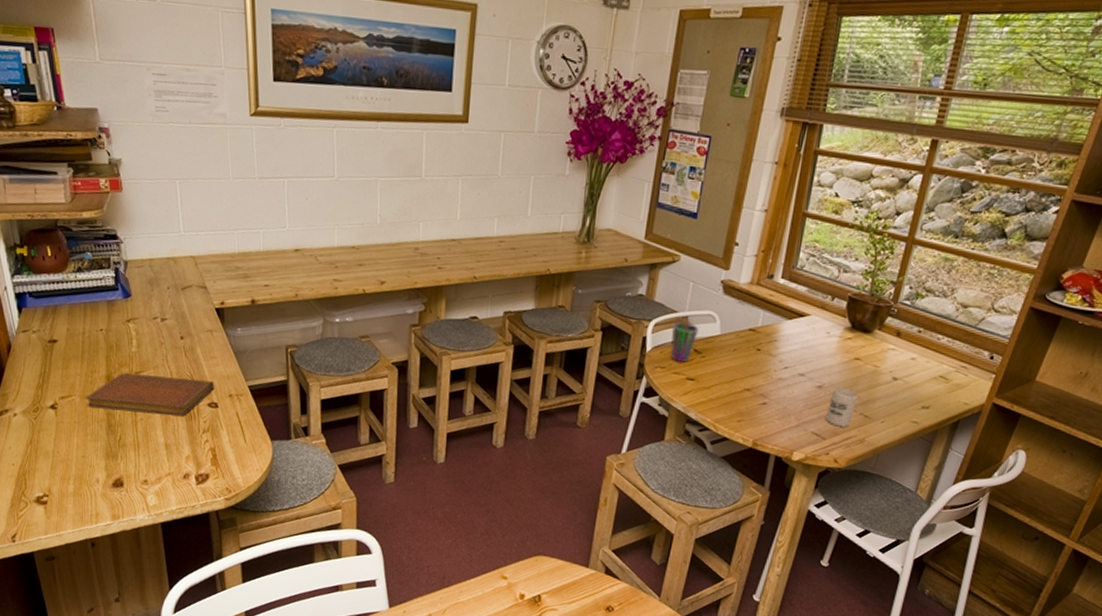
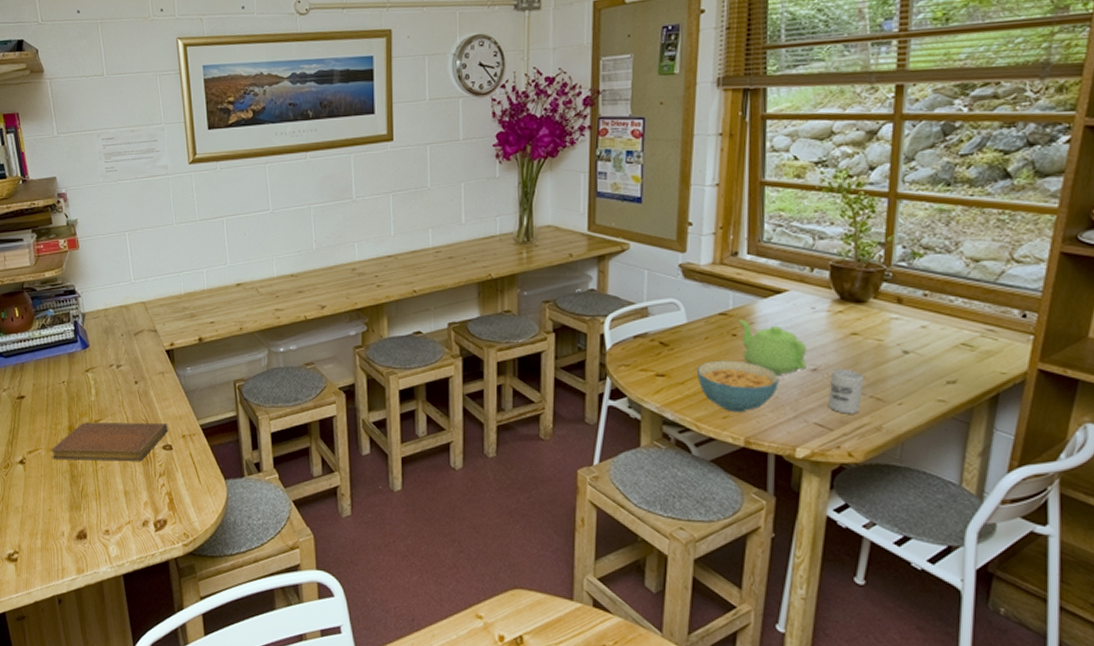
cup: present [670,322,699,363] -> none [631,314,662,359]
cereal bowl: none [722,370,790,418] -> present [696,360,780,413]
teapot: none [763,336,817,389] -> present [739,319,807,375]

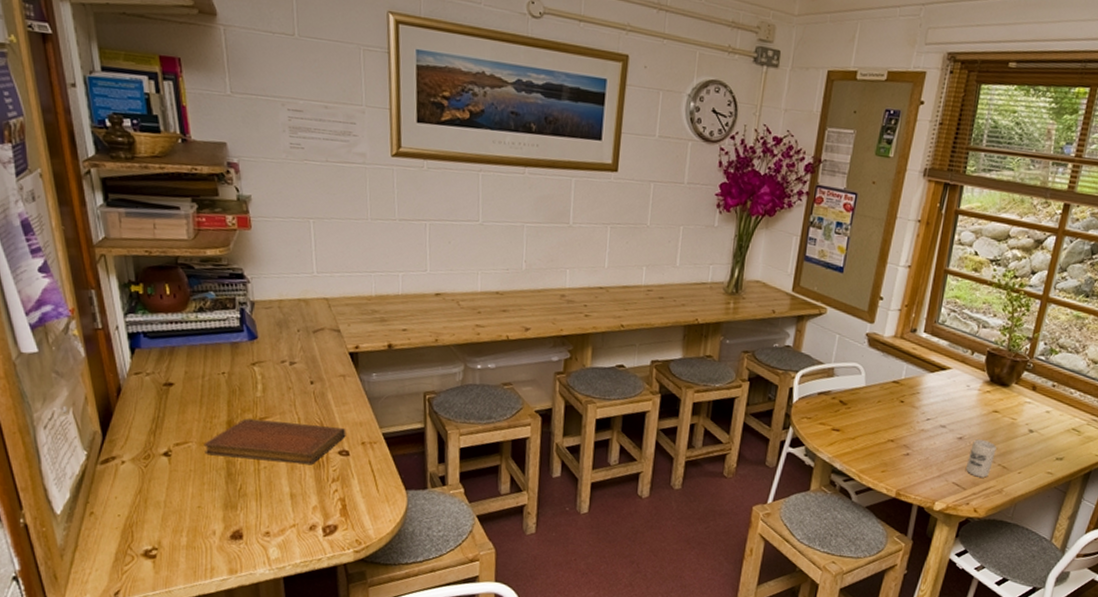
cereal bowl: present [696,360,780,413] -> none [866,422,932,469]
teapot: present [739,319,807,375] -> none [906,388,958,440]

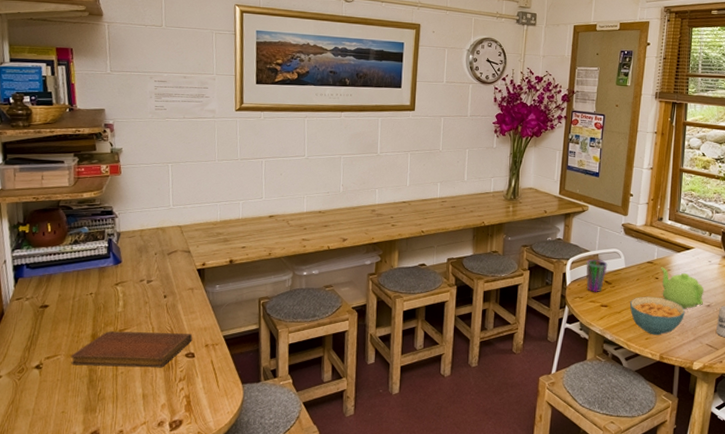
cup: none [817,373,845,414] -> present [586,259,608,293]
cereal bowl: none [866,422,932,469] -> present [629,296,686,336]
teapot: none [906,388,958,440] -> present [661,267,704,309]

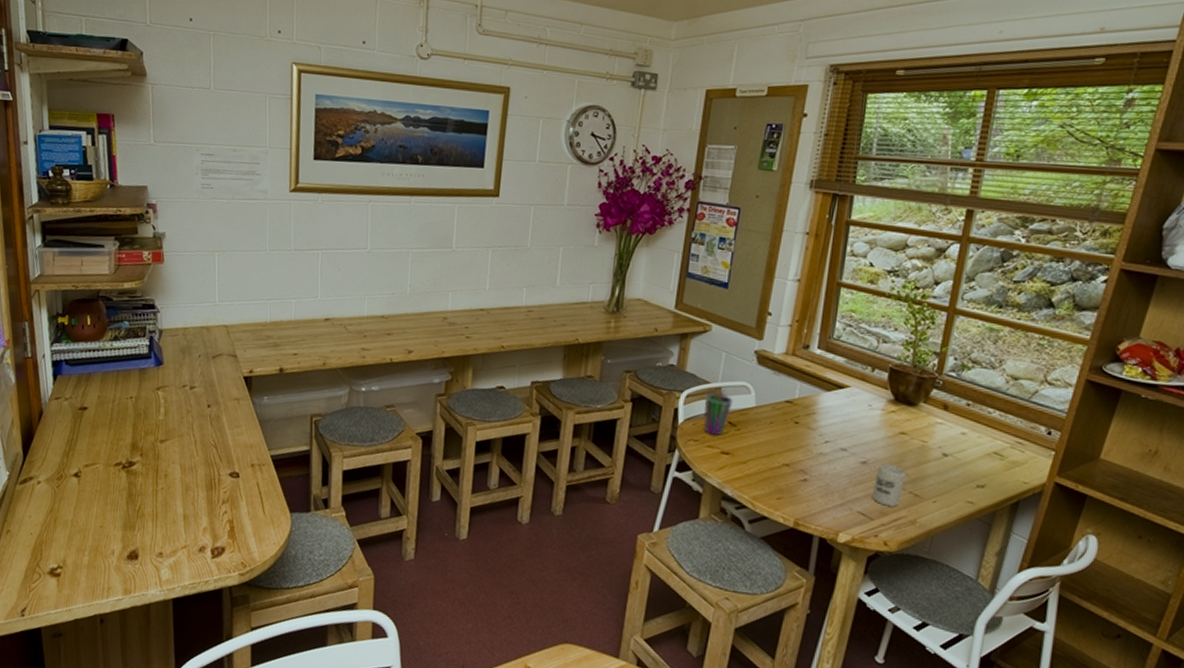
notebook: present [70,331,193,367] -> none [109,441,238,486]
cereal bowl: present [629,296,686,336] -> none [758,444,832,496]
teapot: present [661,267,704,309] -> none [802,408,860,464]

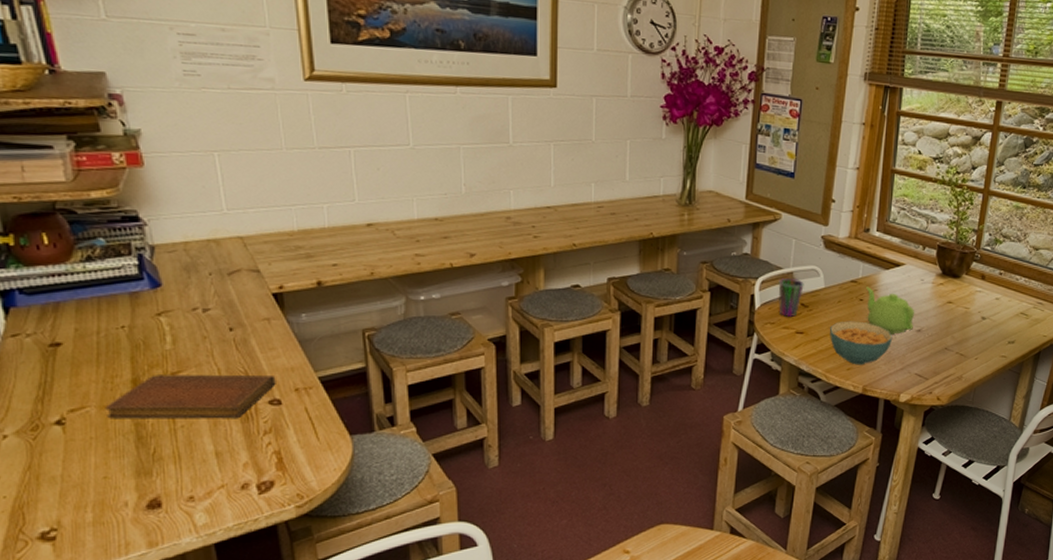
notebook: none [109,441,238,486] -> present [105,375,276,419]
cereal bowl: none [758,444,832,496] -> present [829,321,893,365]
teapot: none [802,408,860,464] -> present [866,287,915,335]
cup: present [872,464,906,507] -> none [927,330,953,367]

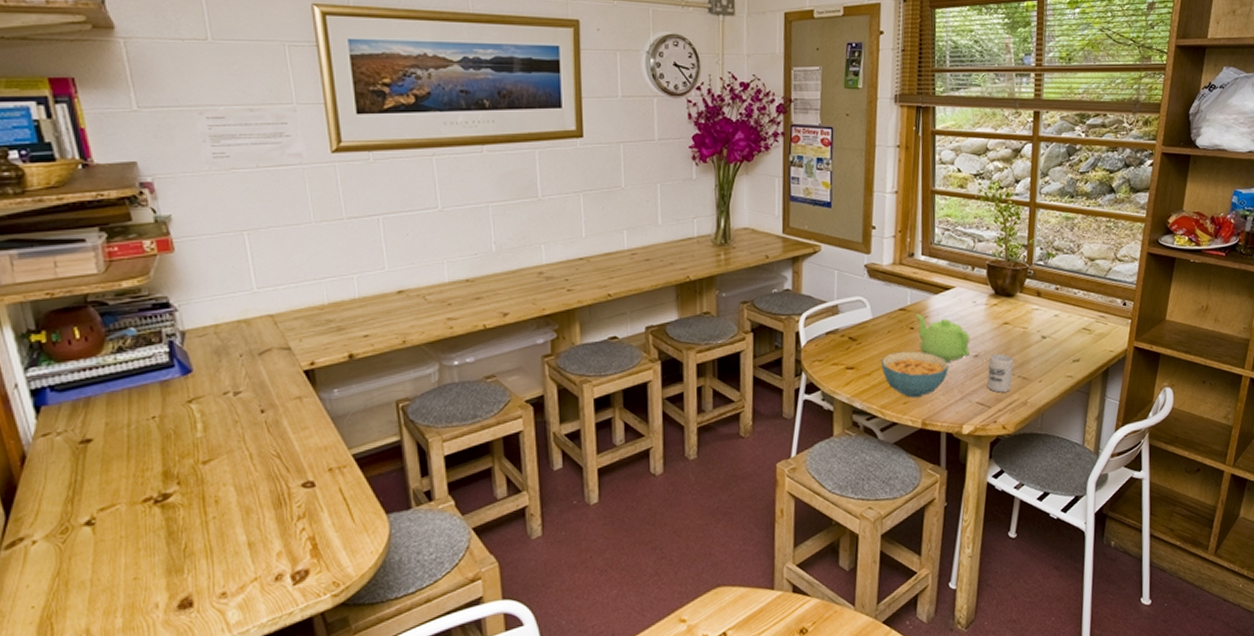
notebook: present [105,375,276,419] -> none [135,457,309,515]
cup: present [778,278,804,318] -> none [823,312,851,353]
cup: none [927,330,953,367] -> present [987,354,1014,393]

